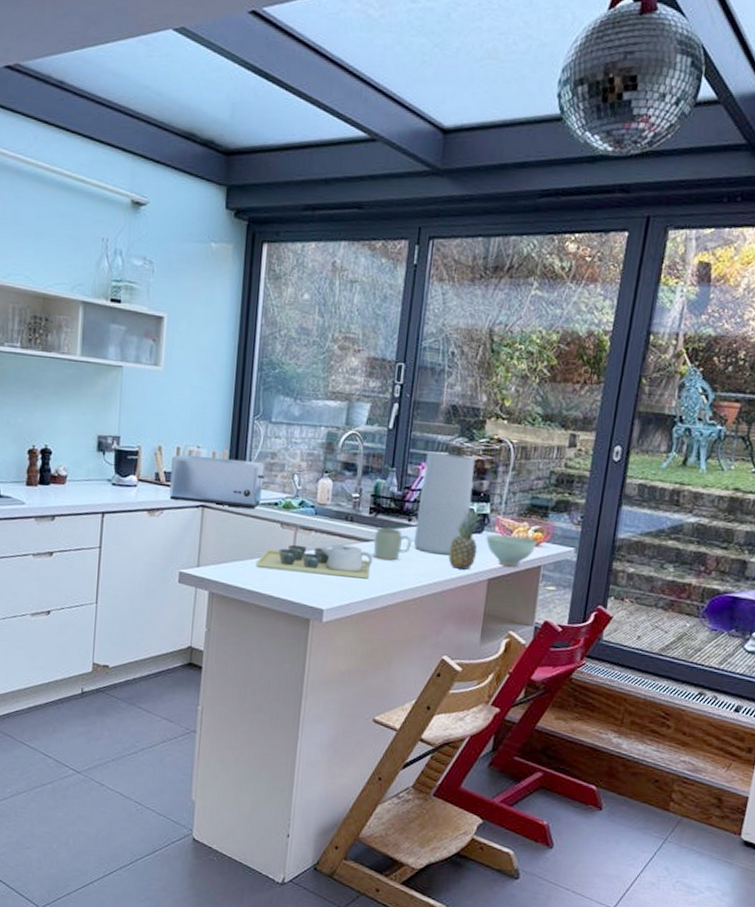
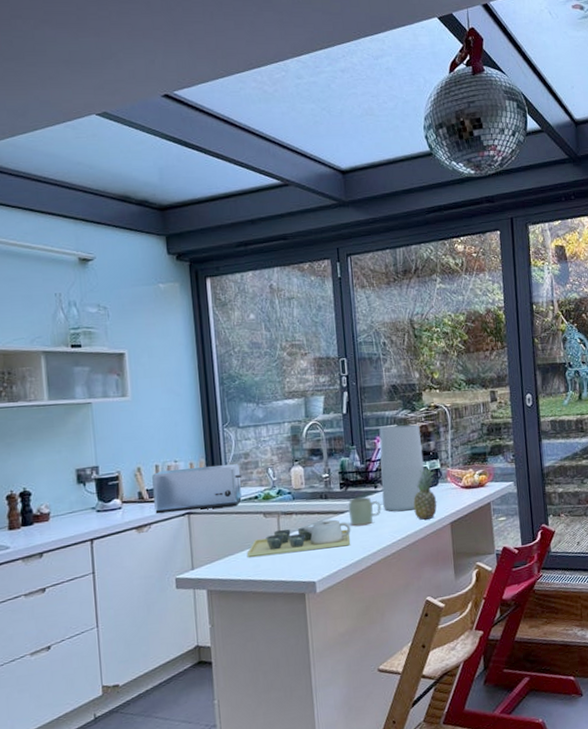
bowl: present [486,534,537,566] -> none [442,481,484,508]

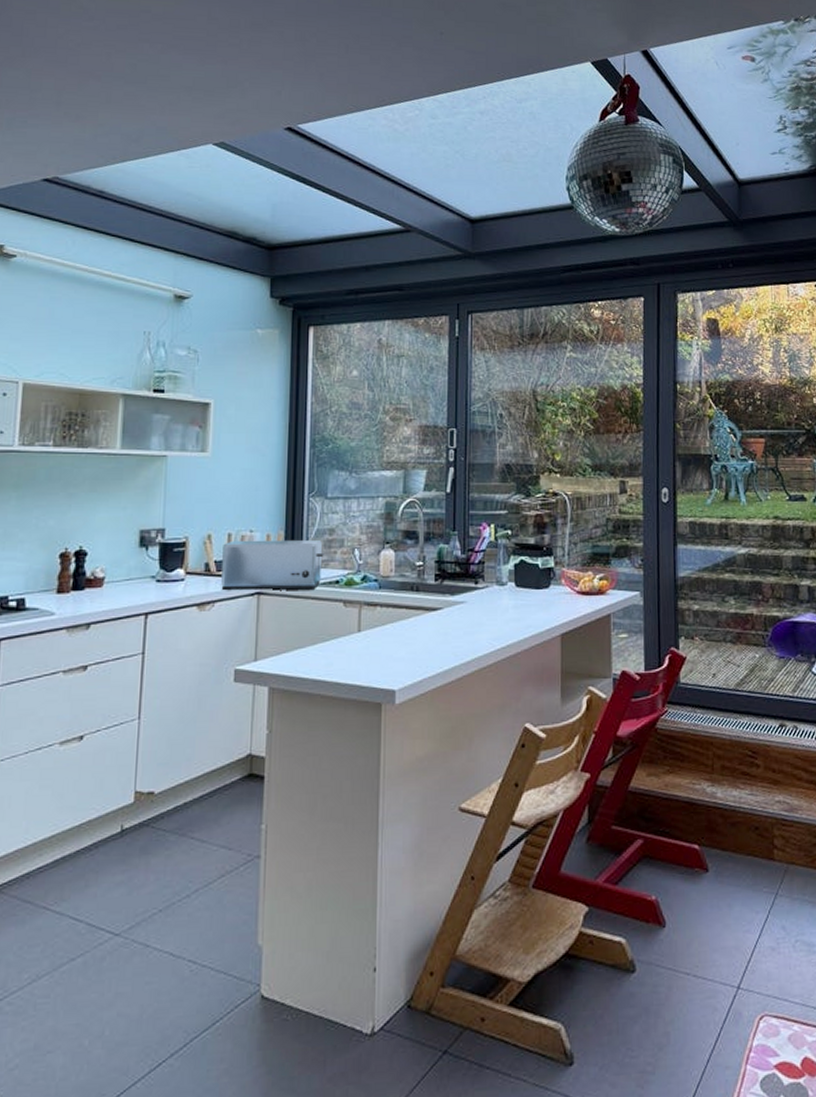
tea set: present [246,519,351,557] -> none [319,617,443,652]
mug: present [348,496,381,526] -> none [442,592,480,628]
vase: present [379,424,425,512] -> none [482,512,535,615]
fruit: present [413,466,437,520] -> none [519,563,548,628]

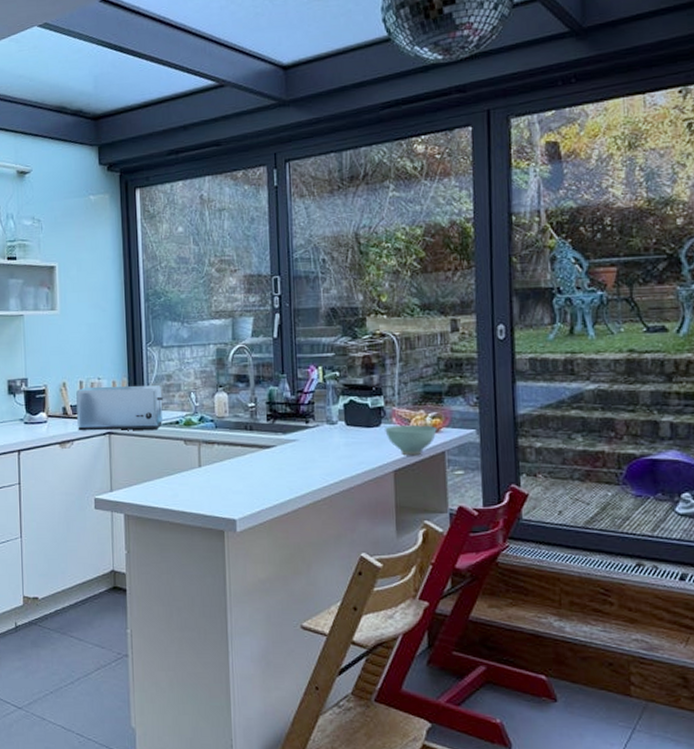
bowl: none [554,587,604,618] -> present [385,425,437,455]

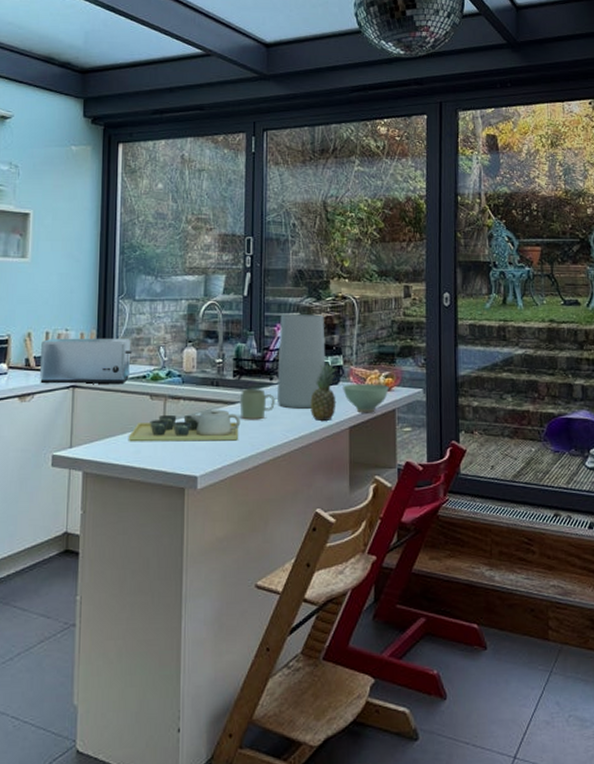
tea set: none [165,454,277,485] -> present [128,410,241,441]
mug: none [275,431,312,464] -> present [239,388,275,420]
vase: none [313,354,365,452] -> present [276,314,326,409]
fruit: none [350,403,379,464] -> present [310,362,337,421]

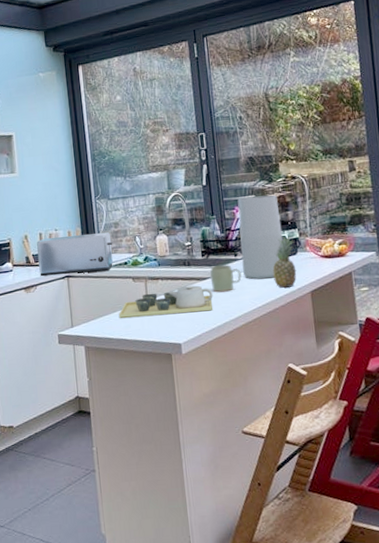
bowl: present [343,384,389,412] -> none [301,251,344,278]

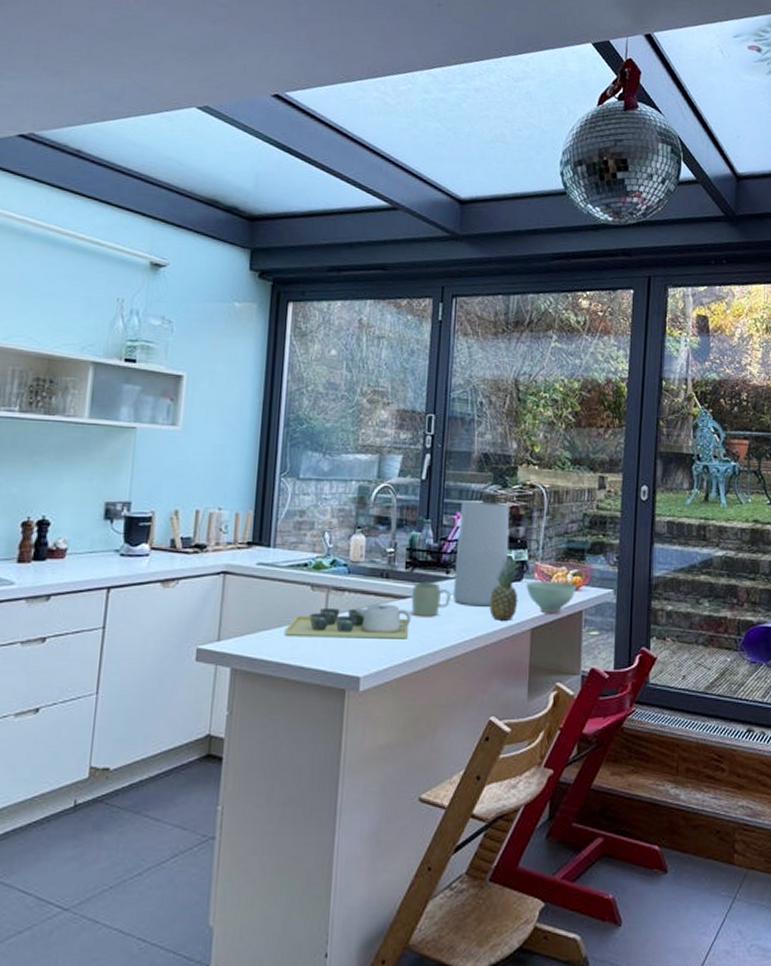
toaster: present [37,232,113,277] -> none [186,517,294,571]
bowl: none [301,251,344,278] -> present [526,581,577,613]

